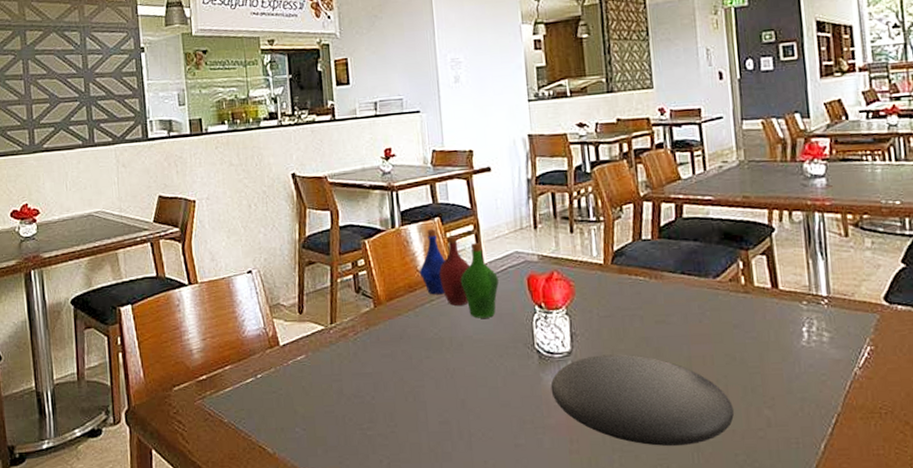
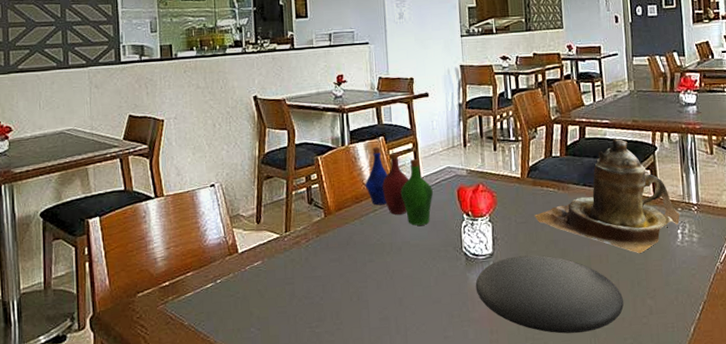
teapot: none [620,218,806,355] -> present [534,139,680,254]

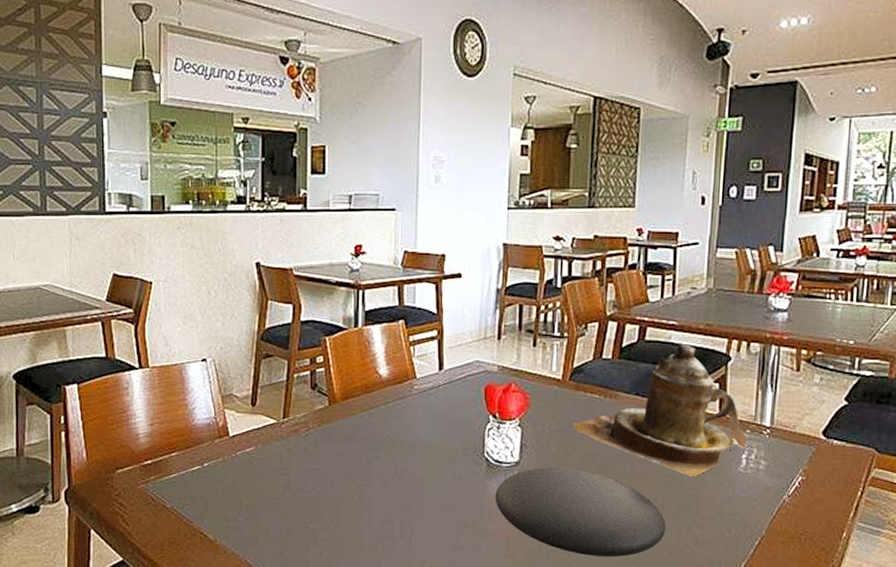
bottle: present [365,147,433,226] -> none [377,332,456,424]

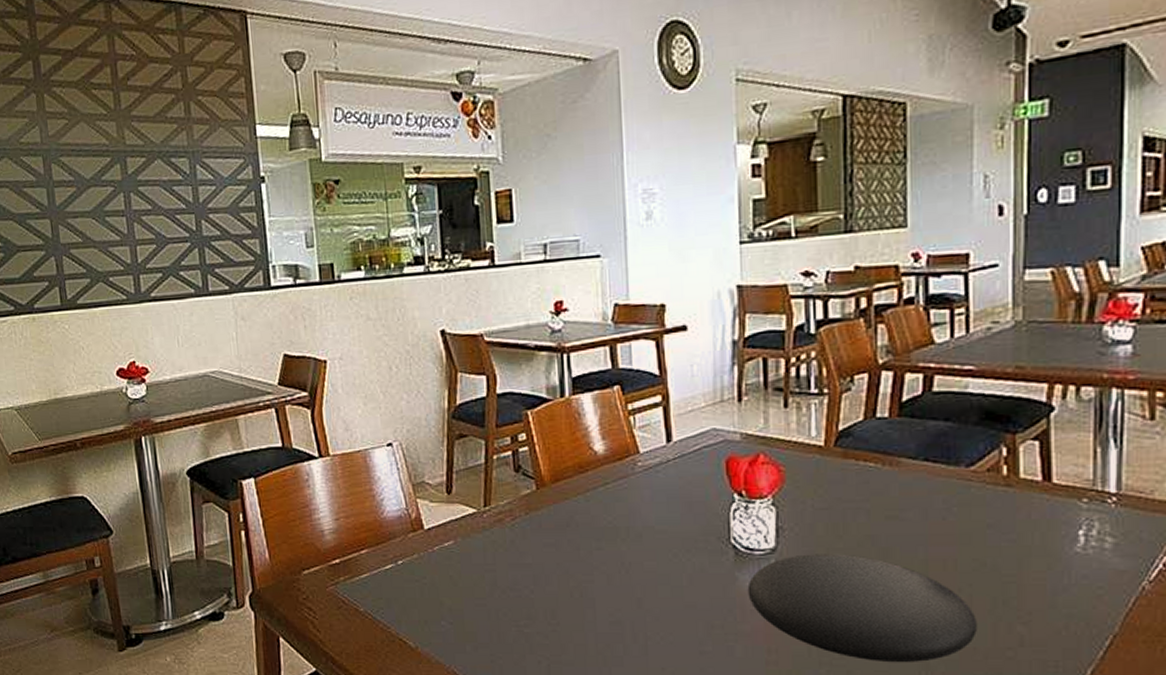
teapot: present [572,344,748,477] -> none [842,393,1085,561]

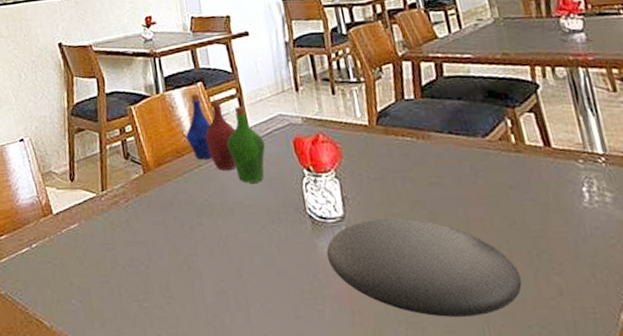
bottle: none [592,399,690,506] -> present [185,94,265,183]

